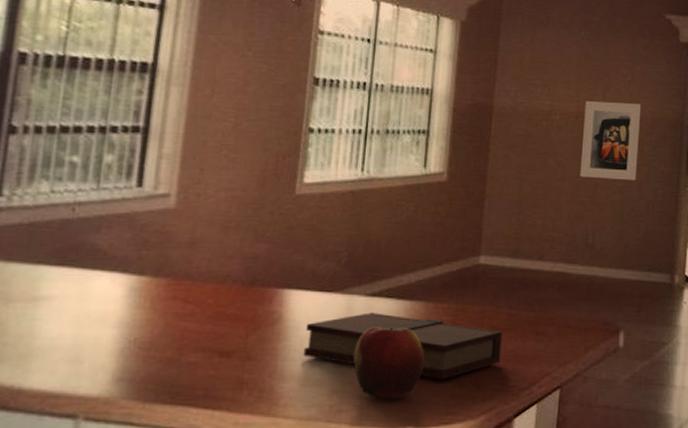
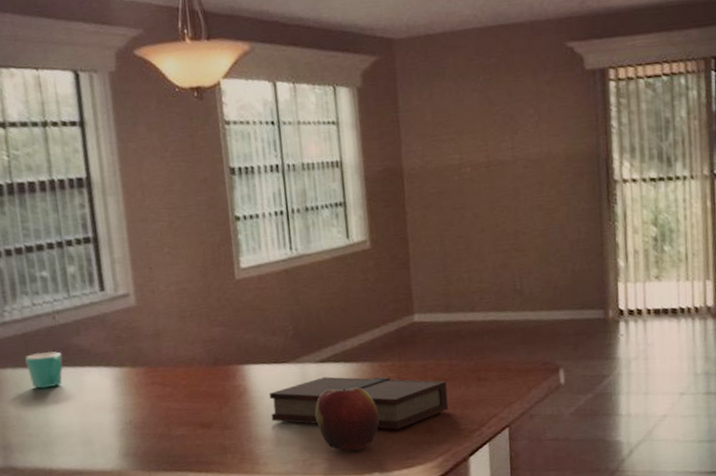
mug: none [23,246,72,290] -> present [24,351,63,389]
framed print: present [580,101,642,180] -> none [494,143,557,226]

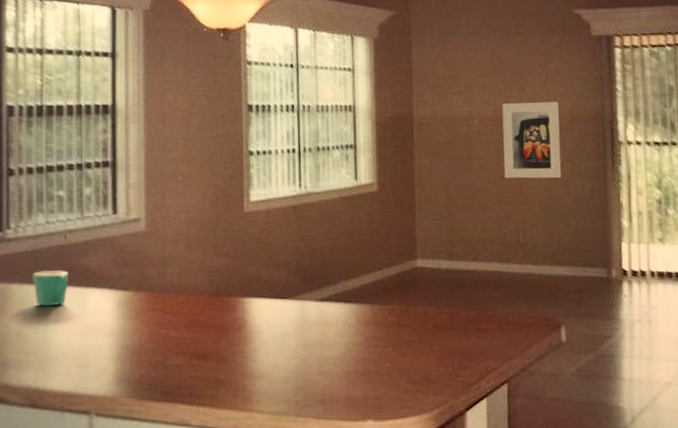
book: present [269,376,449,430] -> none [267,316,447,376]
apple: present [315,387,379,451] -> none [312,329,376,395]
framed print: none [494,143,557,226] -> present [502,102,562,179]

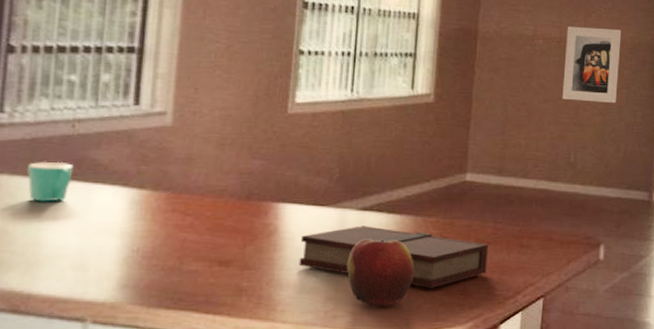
book: none [267,316,447,376] -> present [299,226,488,288]
apple: none [312,329,376,395] -> present [347,239,414,306]

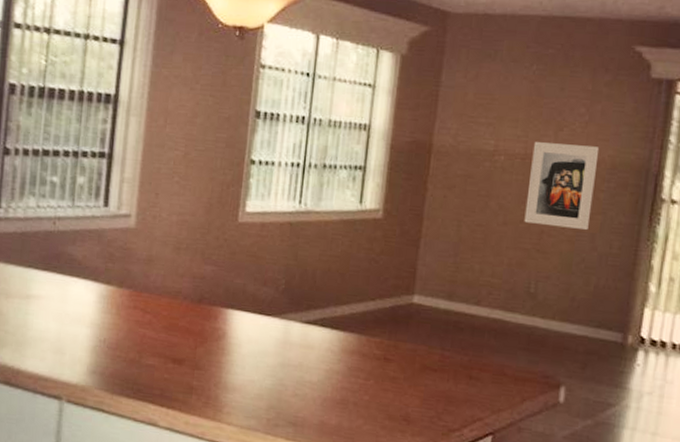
mug: present [26,161,74,202] -> none [17,253,54,291]
book: present [299,226,488,288] -> none [244,338,434,410]
apple: present [347,239,414,306] -> none [289,352,356,422]

